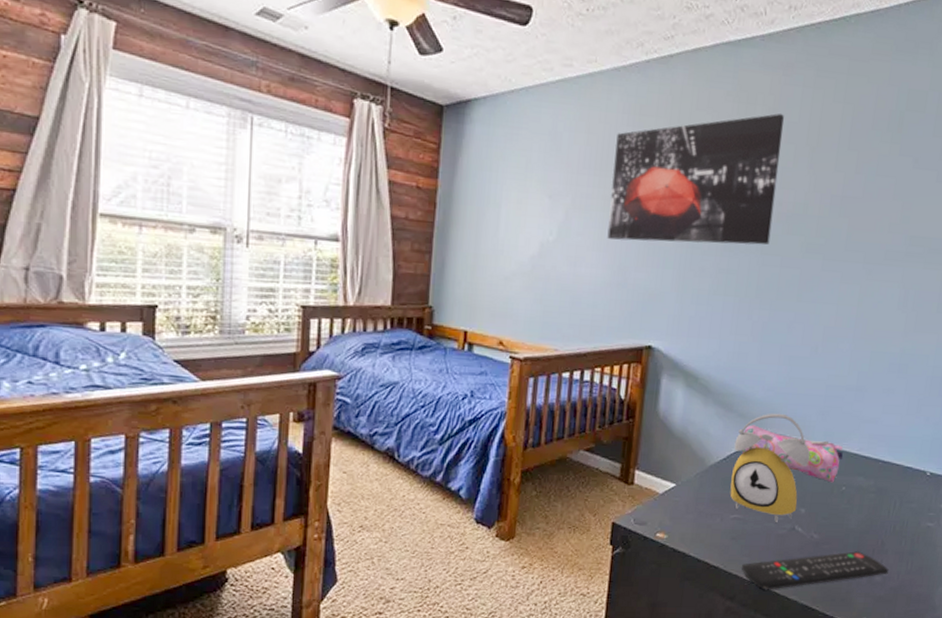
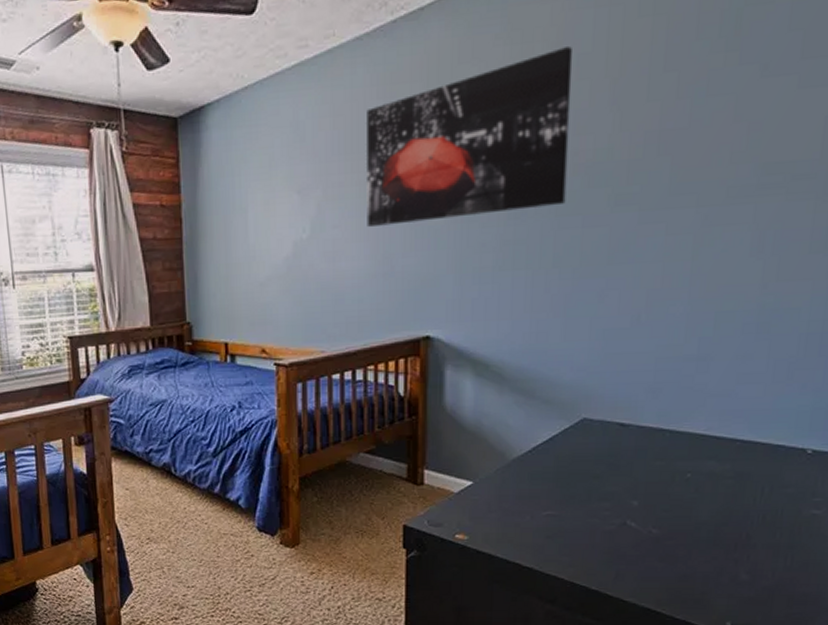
alarm clock: present [730,413,811,522] -> none [539,395,640,517]
pencil case: present [741,425,844,483] -> none [550,411,686,470]
remote control: present [742,551,889,590] -> none [562,546,759,592]

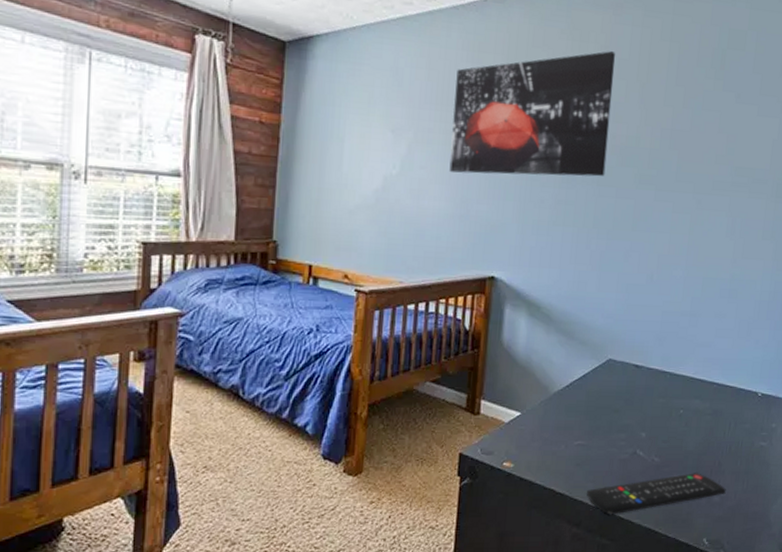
remote control: none [562,546,759,592] -> present [587,473,726,515]

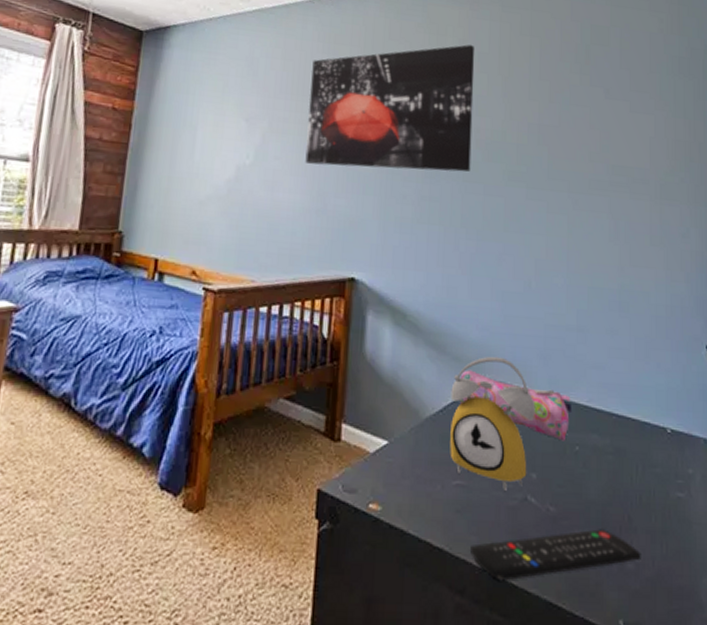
alarm clock: none [573,339,649,447] -> present [450,356,536,491]
pencil case: none [583,352,680,407] -> present [459,370,572,441]

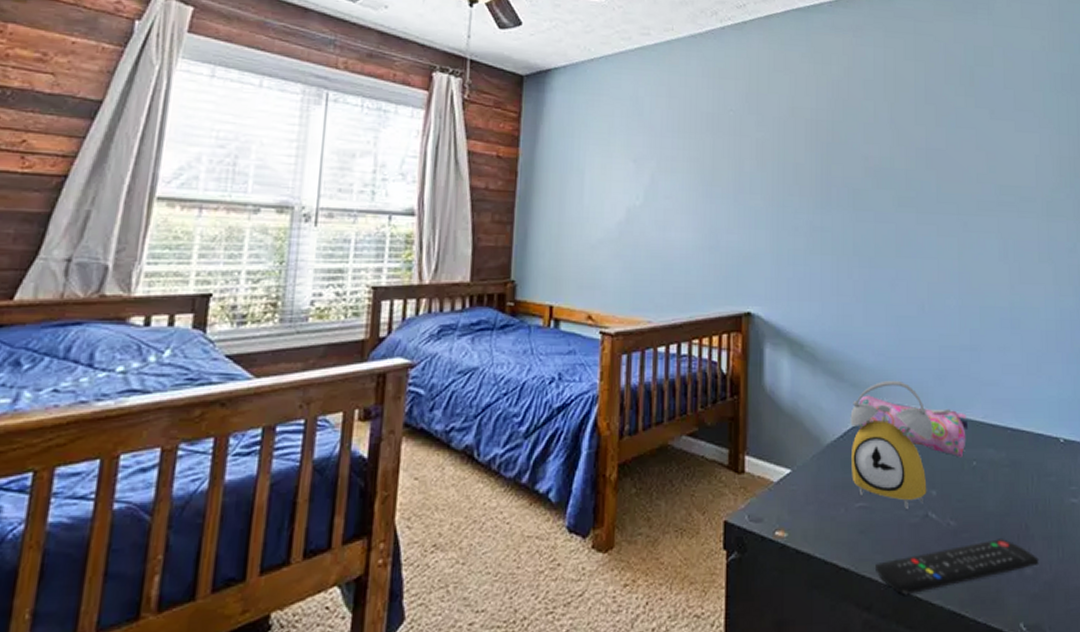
wall art: present [305,44,475,172] -> none [695,72,861,202]

